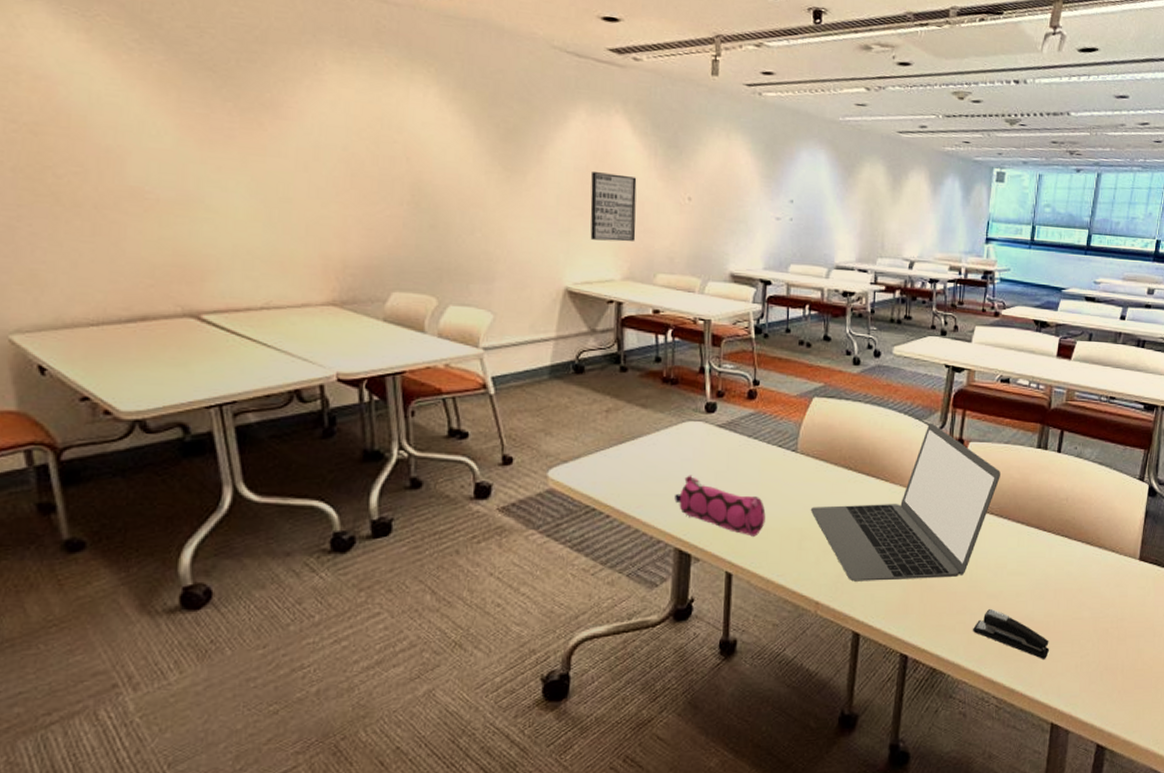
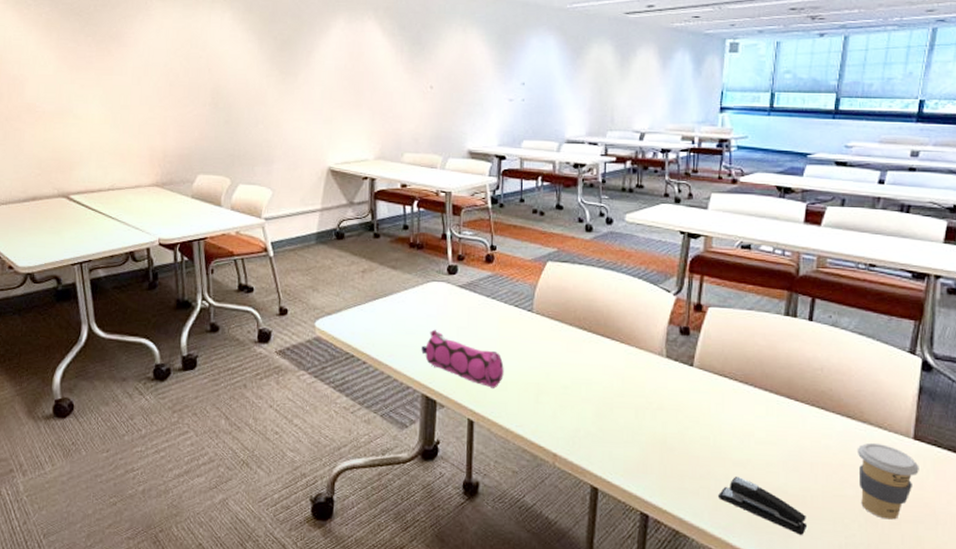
wall art: present [590,172,637,242] -> none [348,70,386,127]
laptop: present [811,423,1000,582] -> none [547,287,744,441]
coffee cup: none [1094,566,1143,636] -> present [858,442,919,520]

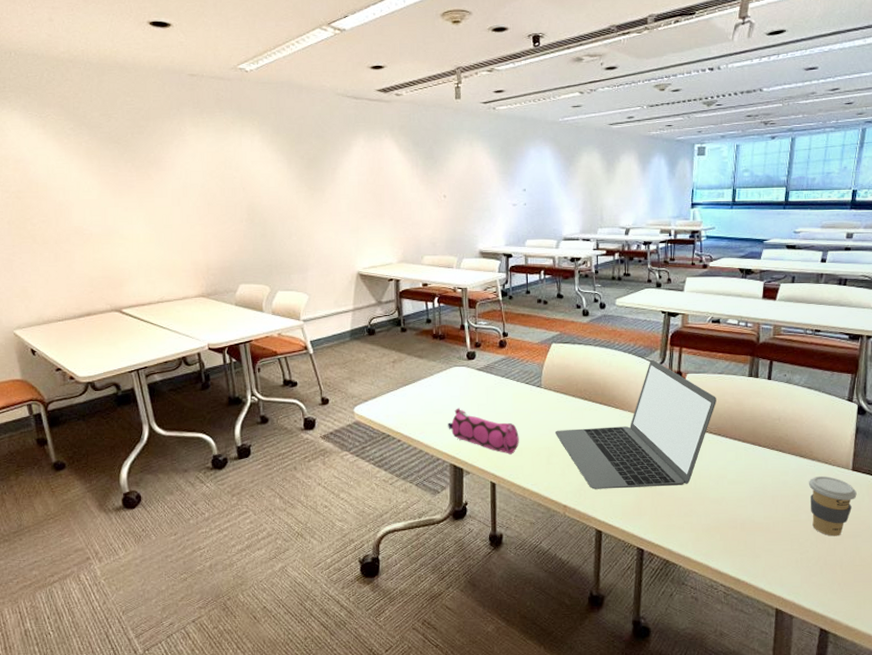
laptop: none [547,287,744,441] -> present [556,359,716,489]
stapler: present [719,477,808,535] -> none [700,512,771,555]

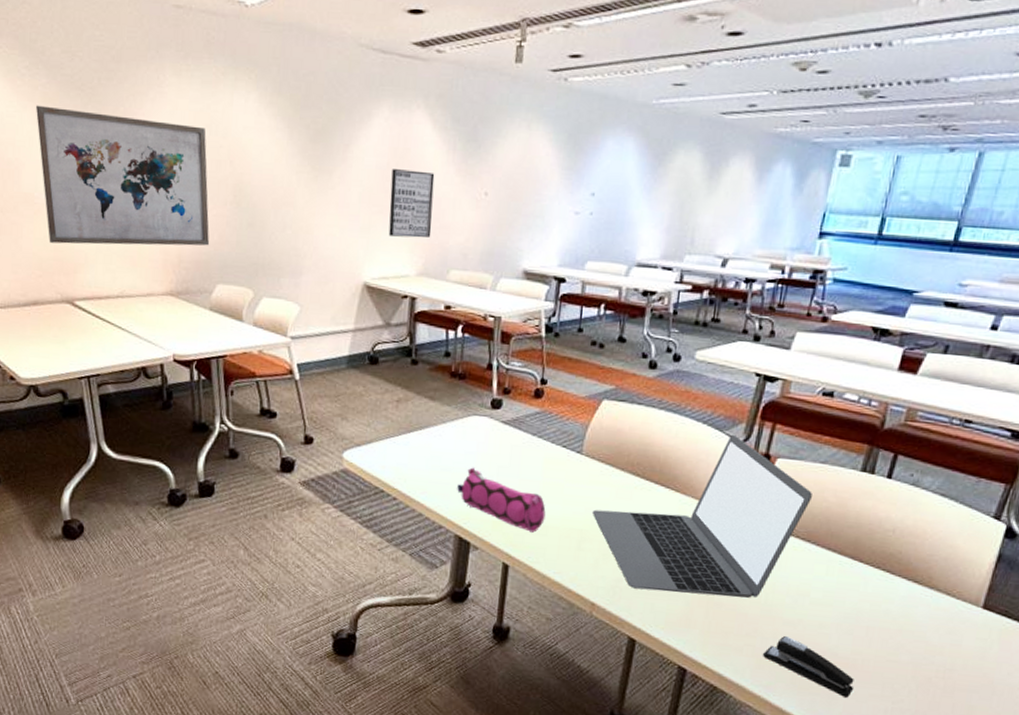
wall art: none [81,157,232,264] -> present [36,105,210,246]
wall art: none [371,183,406,234] -> present [388,169,435,238]
stapler: none [700,512,771,555] -> present [763,636,855,698]
coffee cup: present [809,475,857,536] -> none [915,609,984,688]

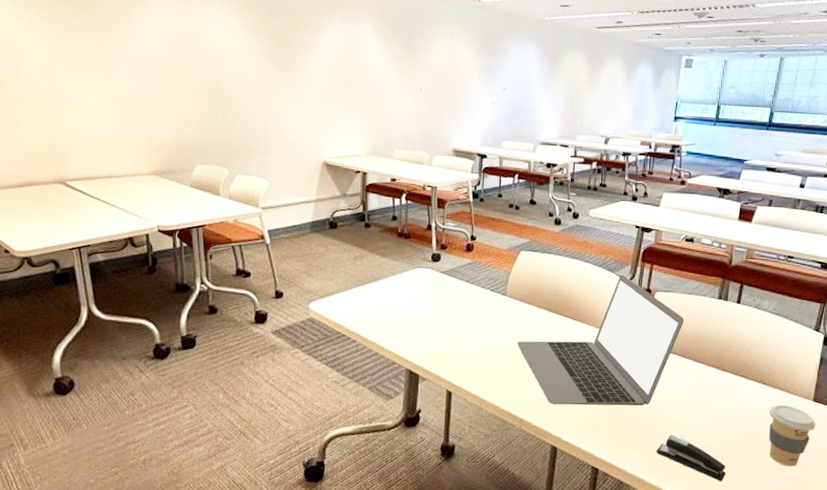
wall art: present [36,105,210,246] -> none [32,14,190,133]
wall art: present [388,169,435,238] -> none [343,69,379,124]
pencil case: present [457,467,546,533] -> none [406,311,480,363]
coffee cup: none [915,609,984,688] -> present [769,404,816,467]

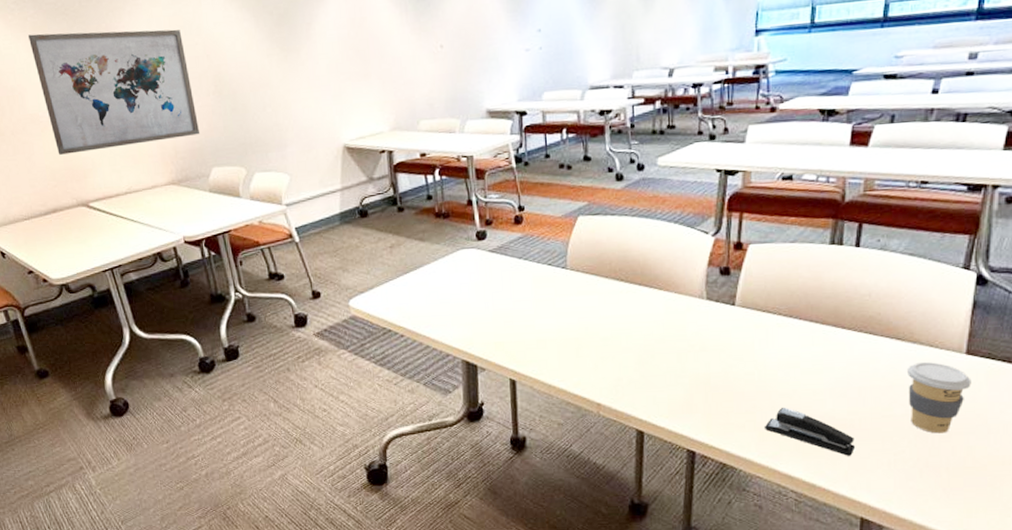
wall art: none [32,14,190,133] -> present [28,29,200,155]
laptop: present [517,274,684,406] -> none [585,229,787,385]

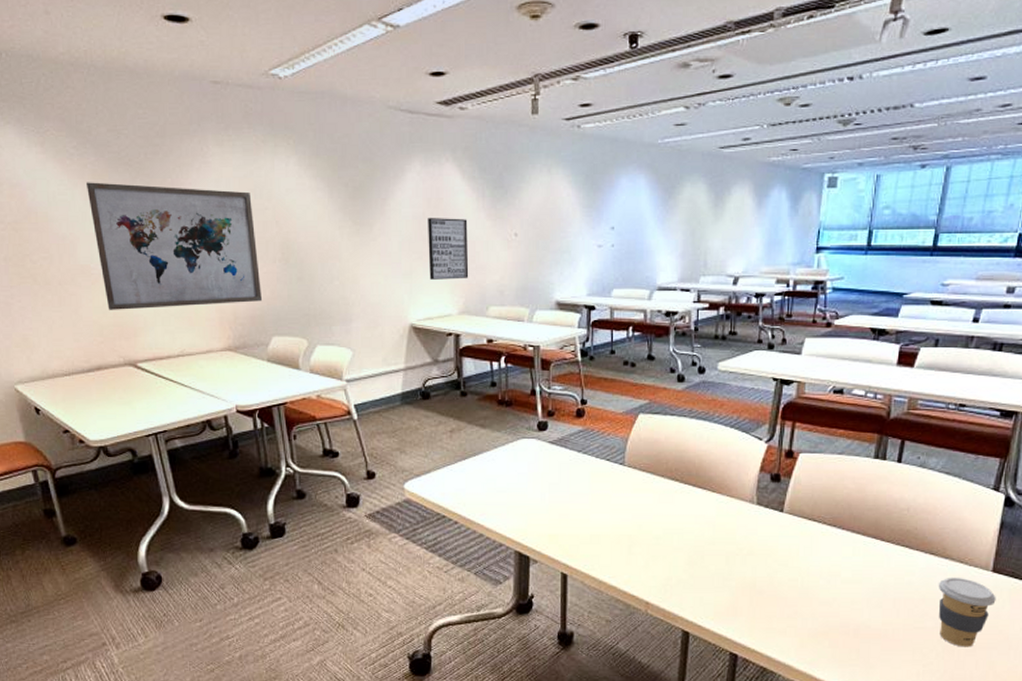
wall art: none [353,35,398,99] -> present [428,218,469,280]
stapler: present [765,408,856,456] -> none [805,615,888,665]

